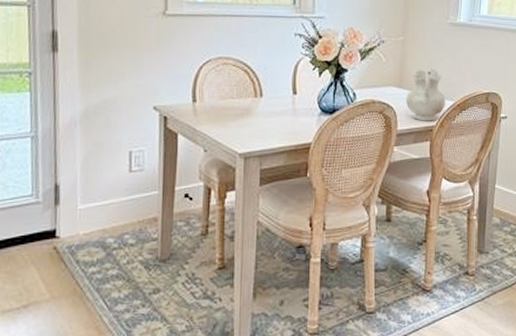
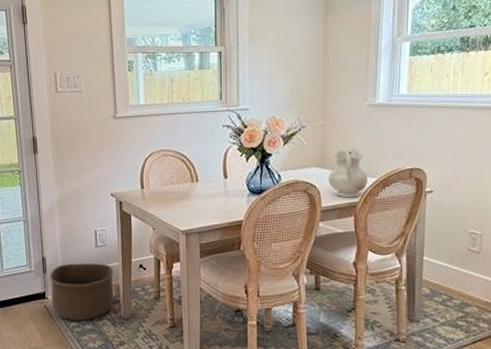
basket: none [63,192,151,265] -> present [50,263,114,320]

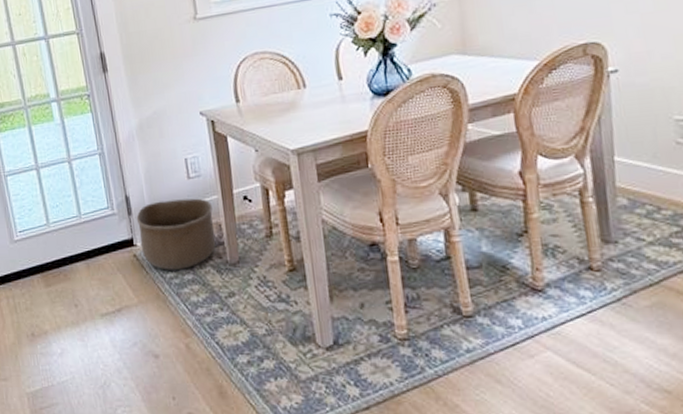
ceramic pitcher: present [328,148,368,198] -> none [473,25,528,90]

